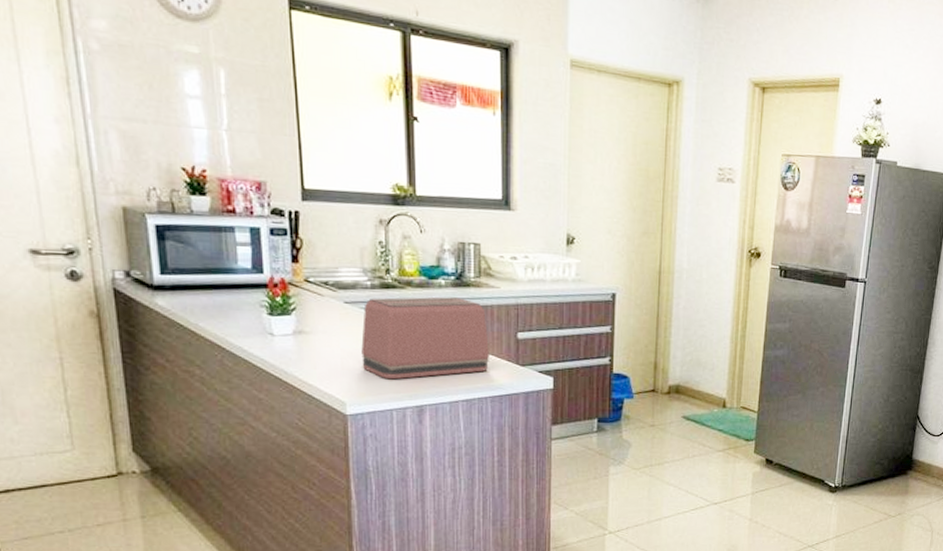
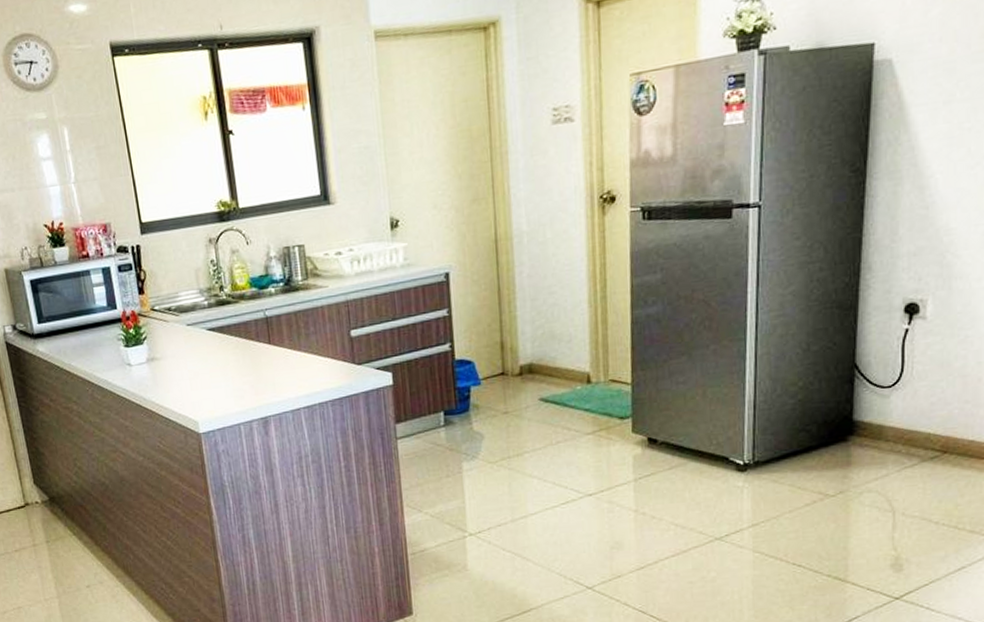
toaster: present [361,297,490,380] -> none [204,303,326,395]

